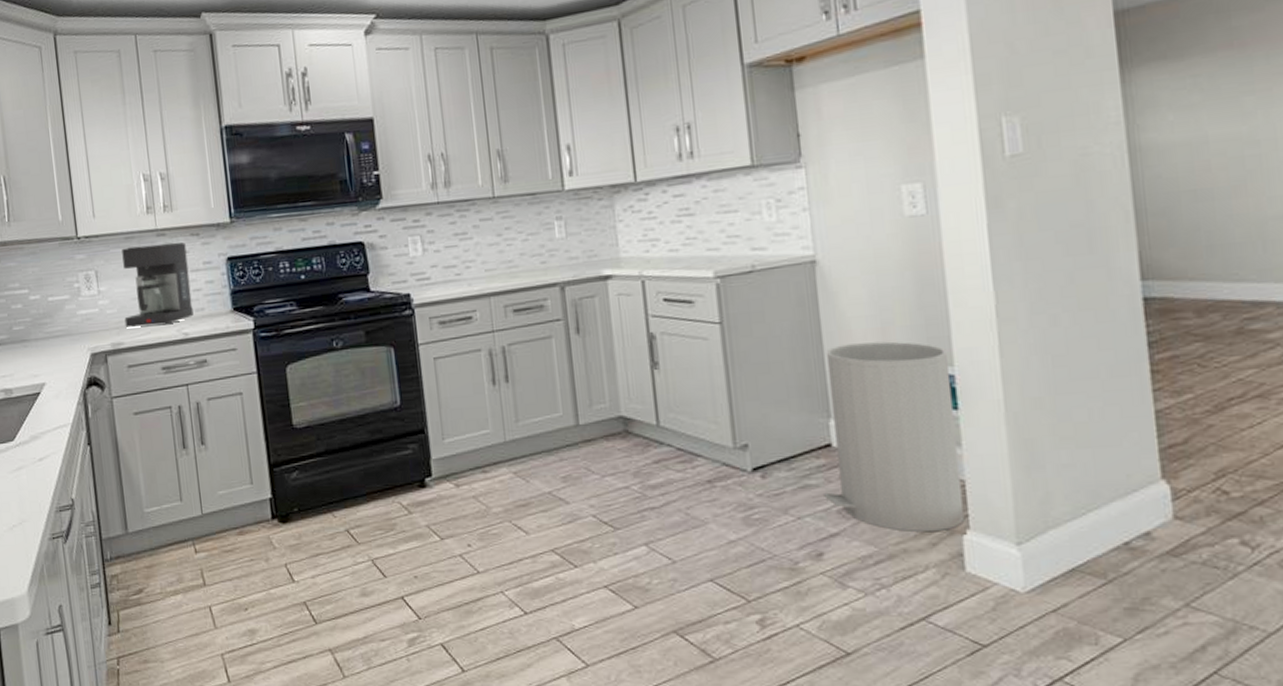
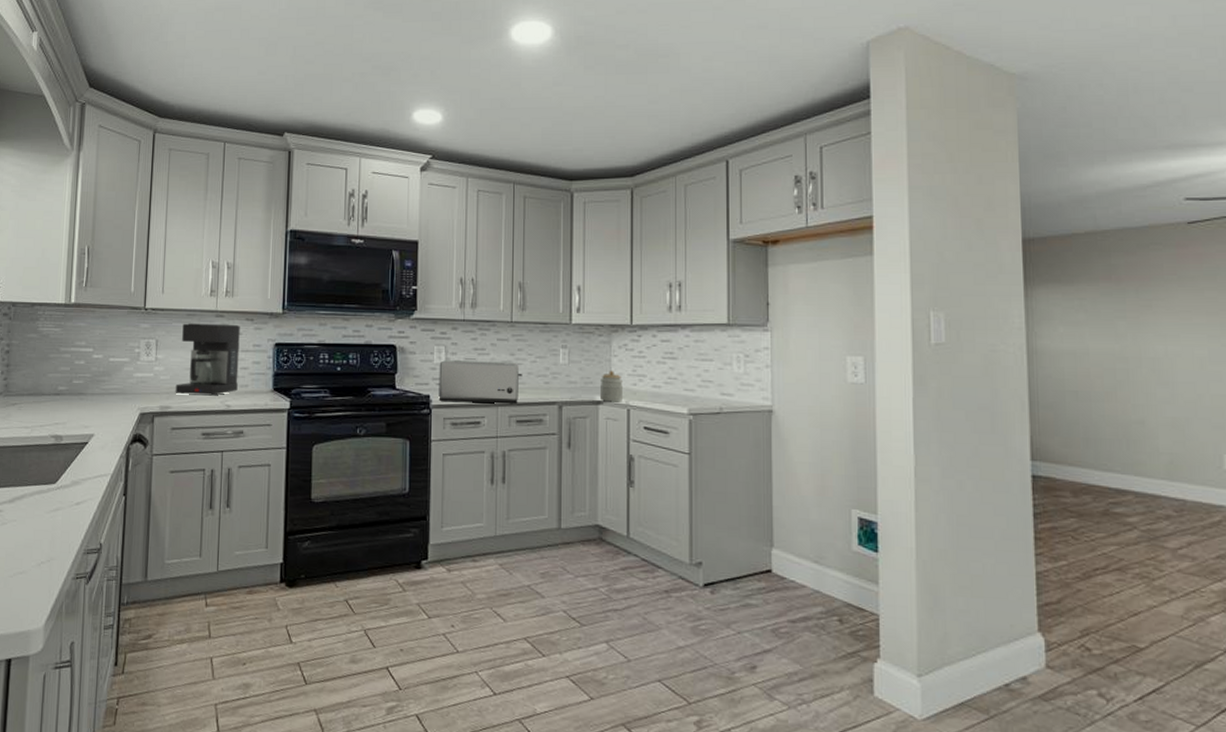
toaster: none [416,243,514,300] -> present [438,360,523,404]
jar: none [605,237,635,275] -> present [599,370,623,402]
garbage can: present [822,341,965,533] -> none [760,485,877,658]

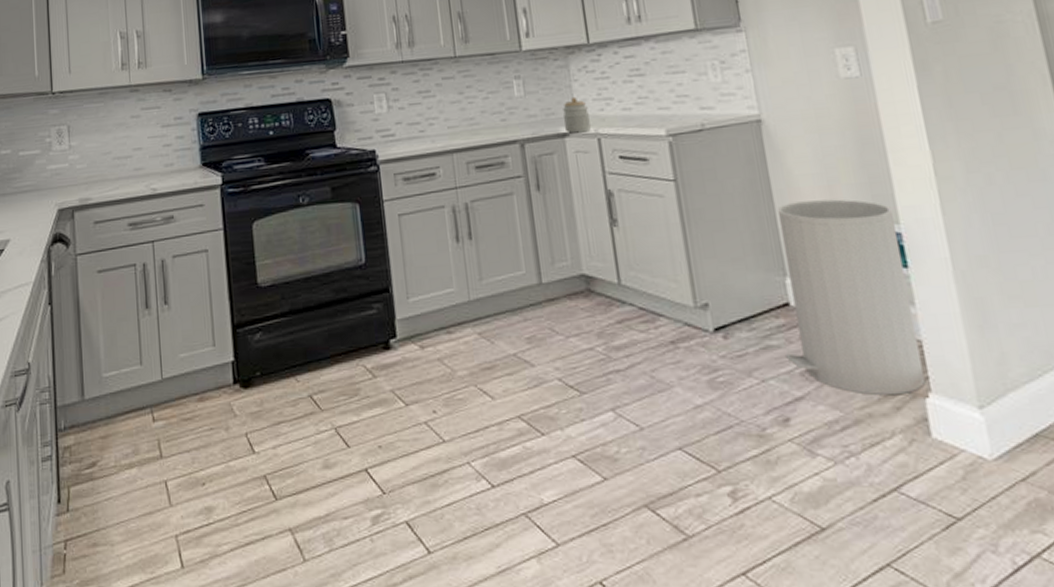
coffee maker: present [175,323,240,396] -> none [94,97,163,183]
toaster: present [438,360,523,404] -> none [381,101,476,156]
garbage can: none [760,485,877,658] -> present [778,199,926,396]

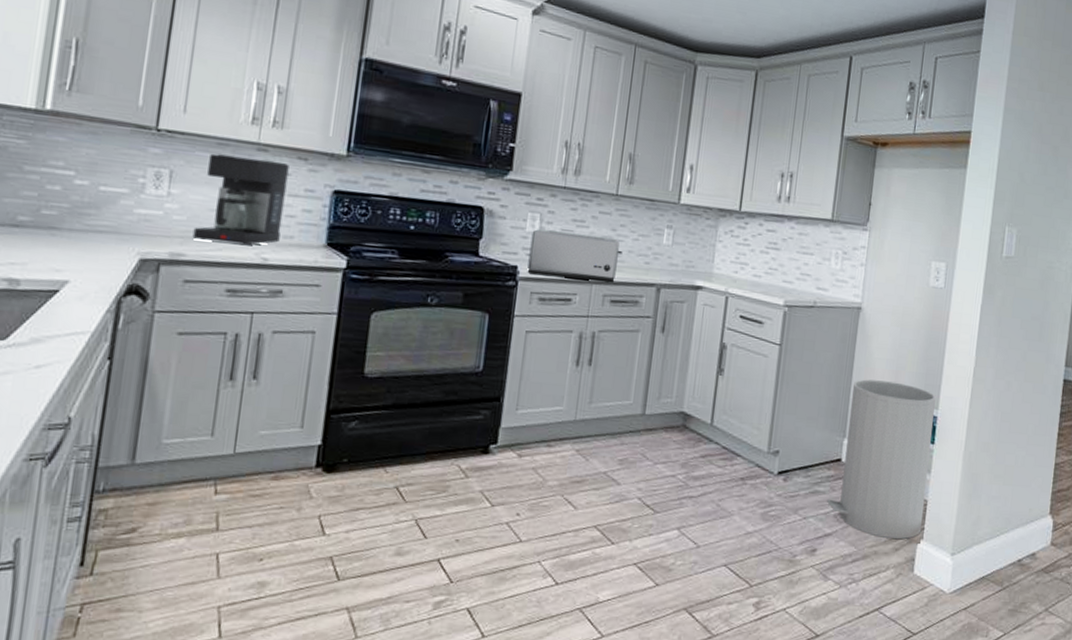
coffee maker: none [94,97,163,183] -> present [192,153,289,246]
toaster: none [381,101,476,156] -> present [527,229,623,283]
jar: present [562,96,591,133] -> none [699,255,725,289]

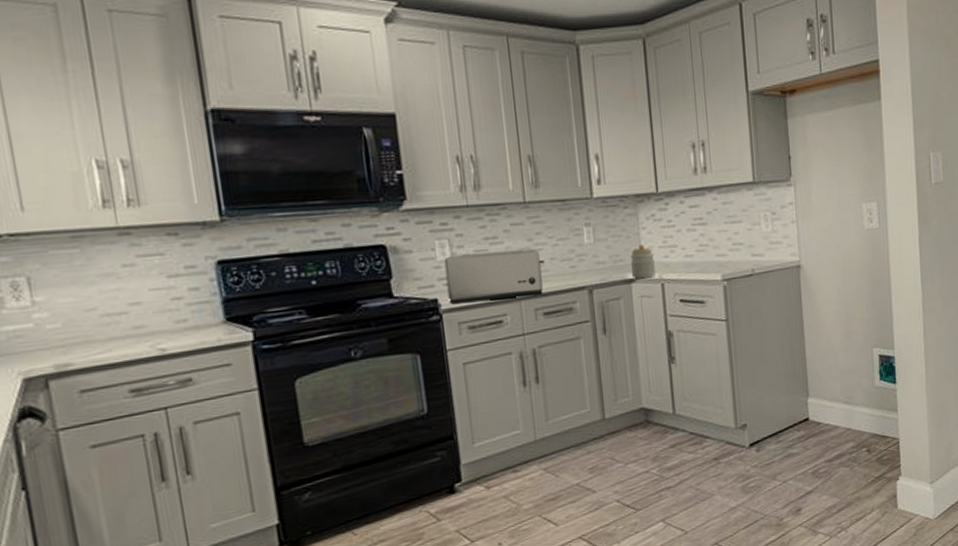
coffee maker: present [192,153,289,246] -> none [66,242,173,345]
jar: none [699,255,725,289] -> present [630,244,656,279]
garbage can: present [826,379,936,540] -> none [801,331,898,483]

